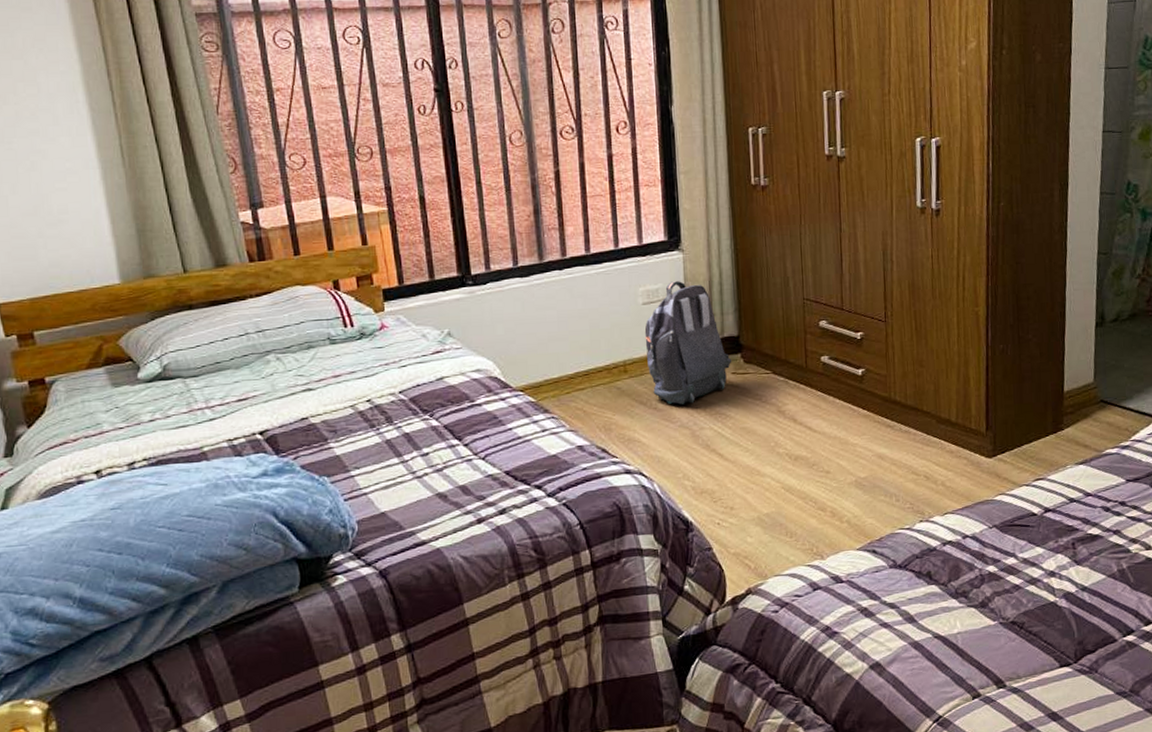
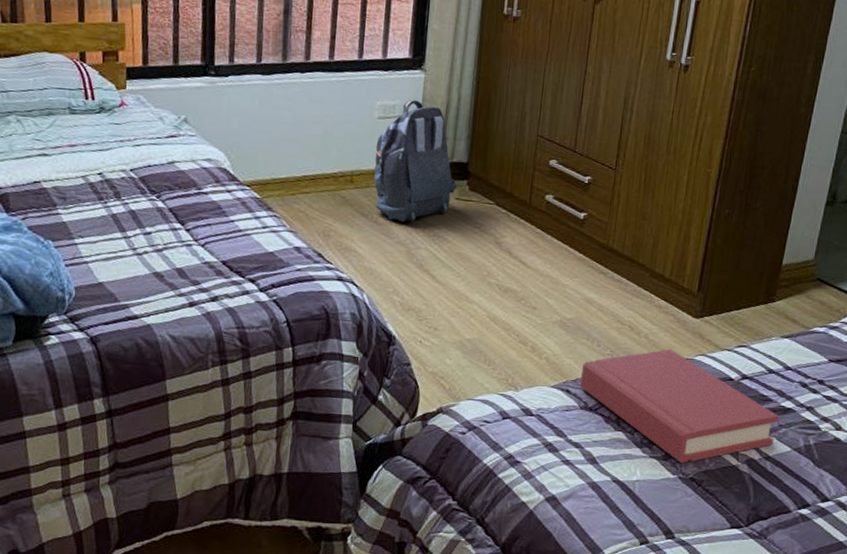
hardback book: none [885,492,1088,608] -> present [579,349,779,463]

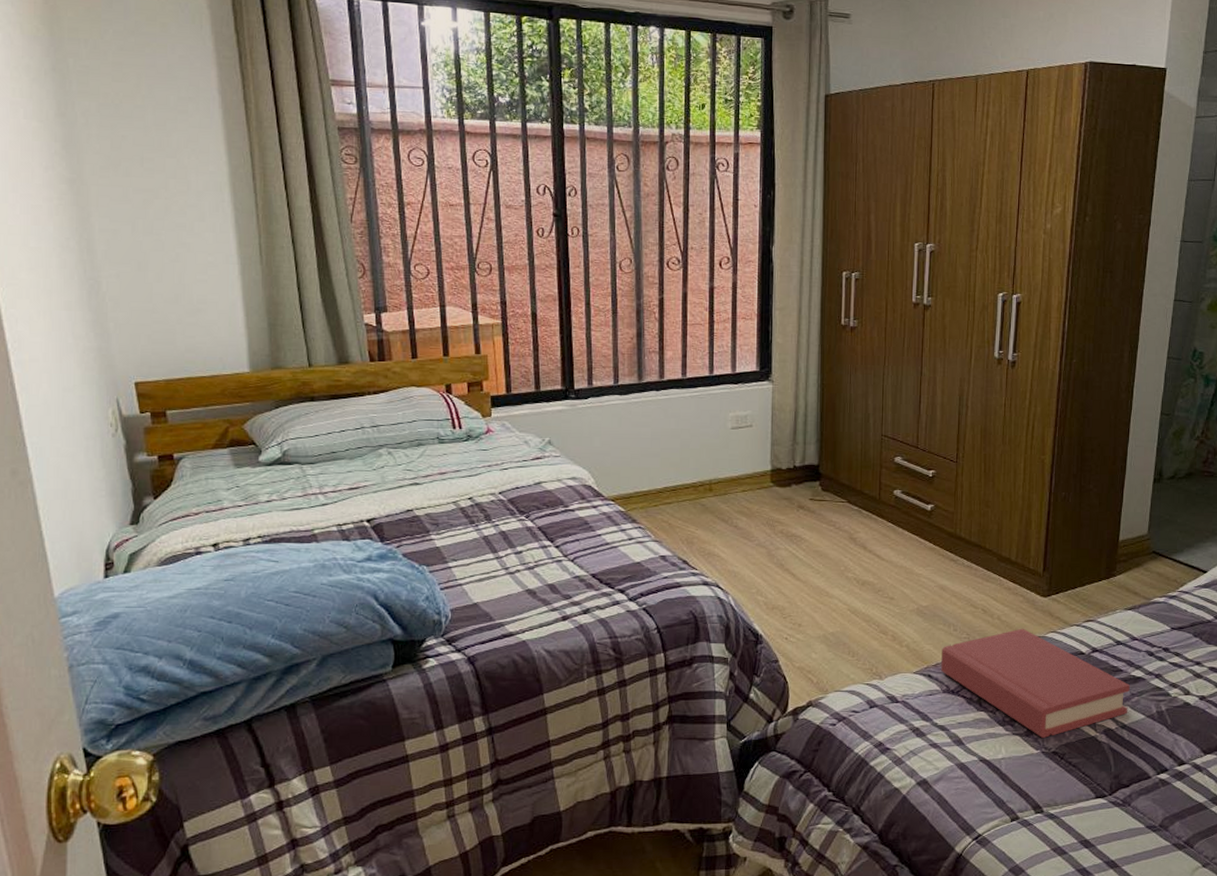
backpack: present [373,100,458,223] -> none [731,409,811,525]

